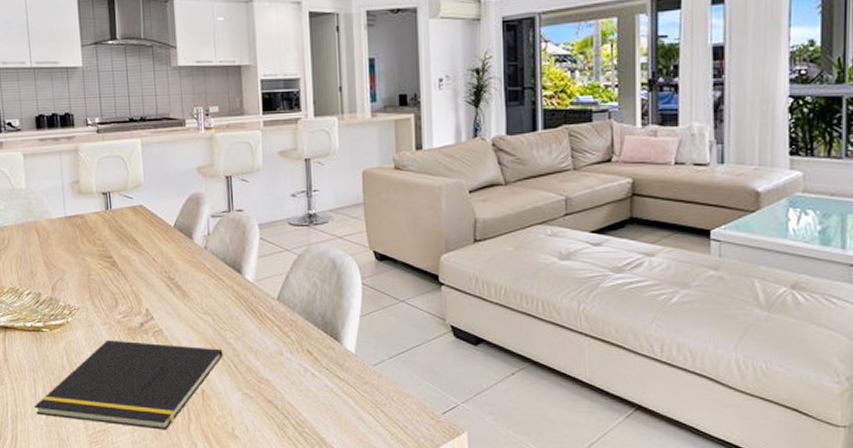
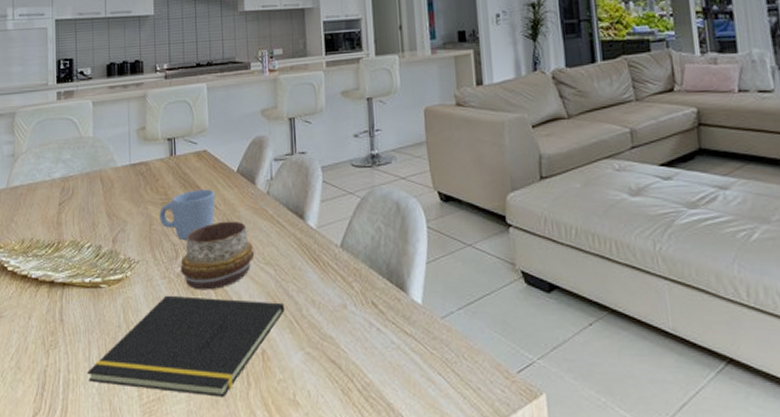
mug: none [97,243,153,290] -> present [159,189,215,241]
decorative bowl: none [120,273,193,336] -> present [180,221,255,290]

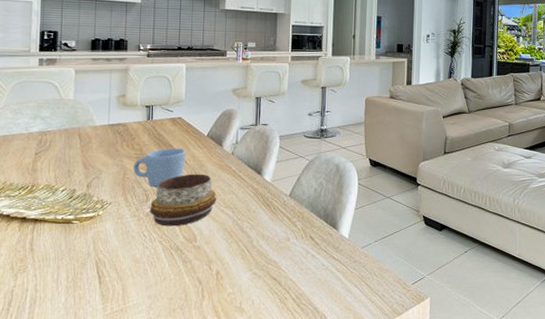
notepad: present [87,295,285,398] -> none [55,230,239,307]

